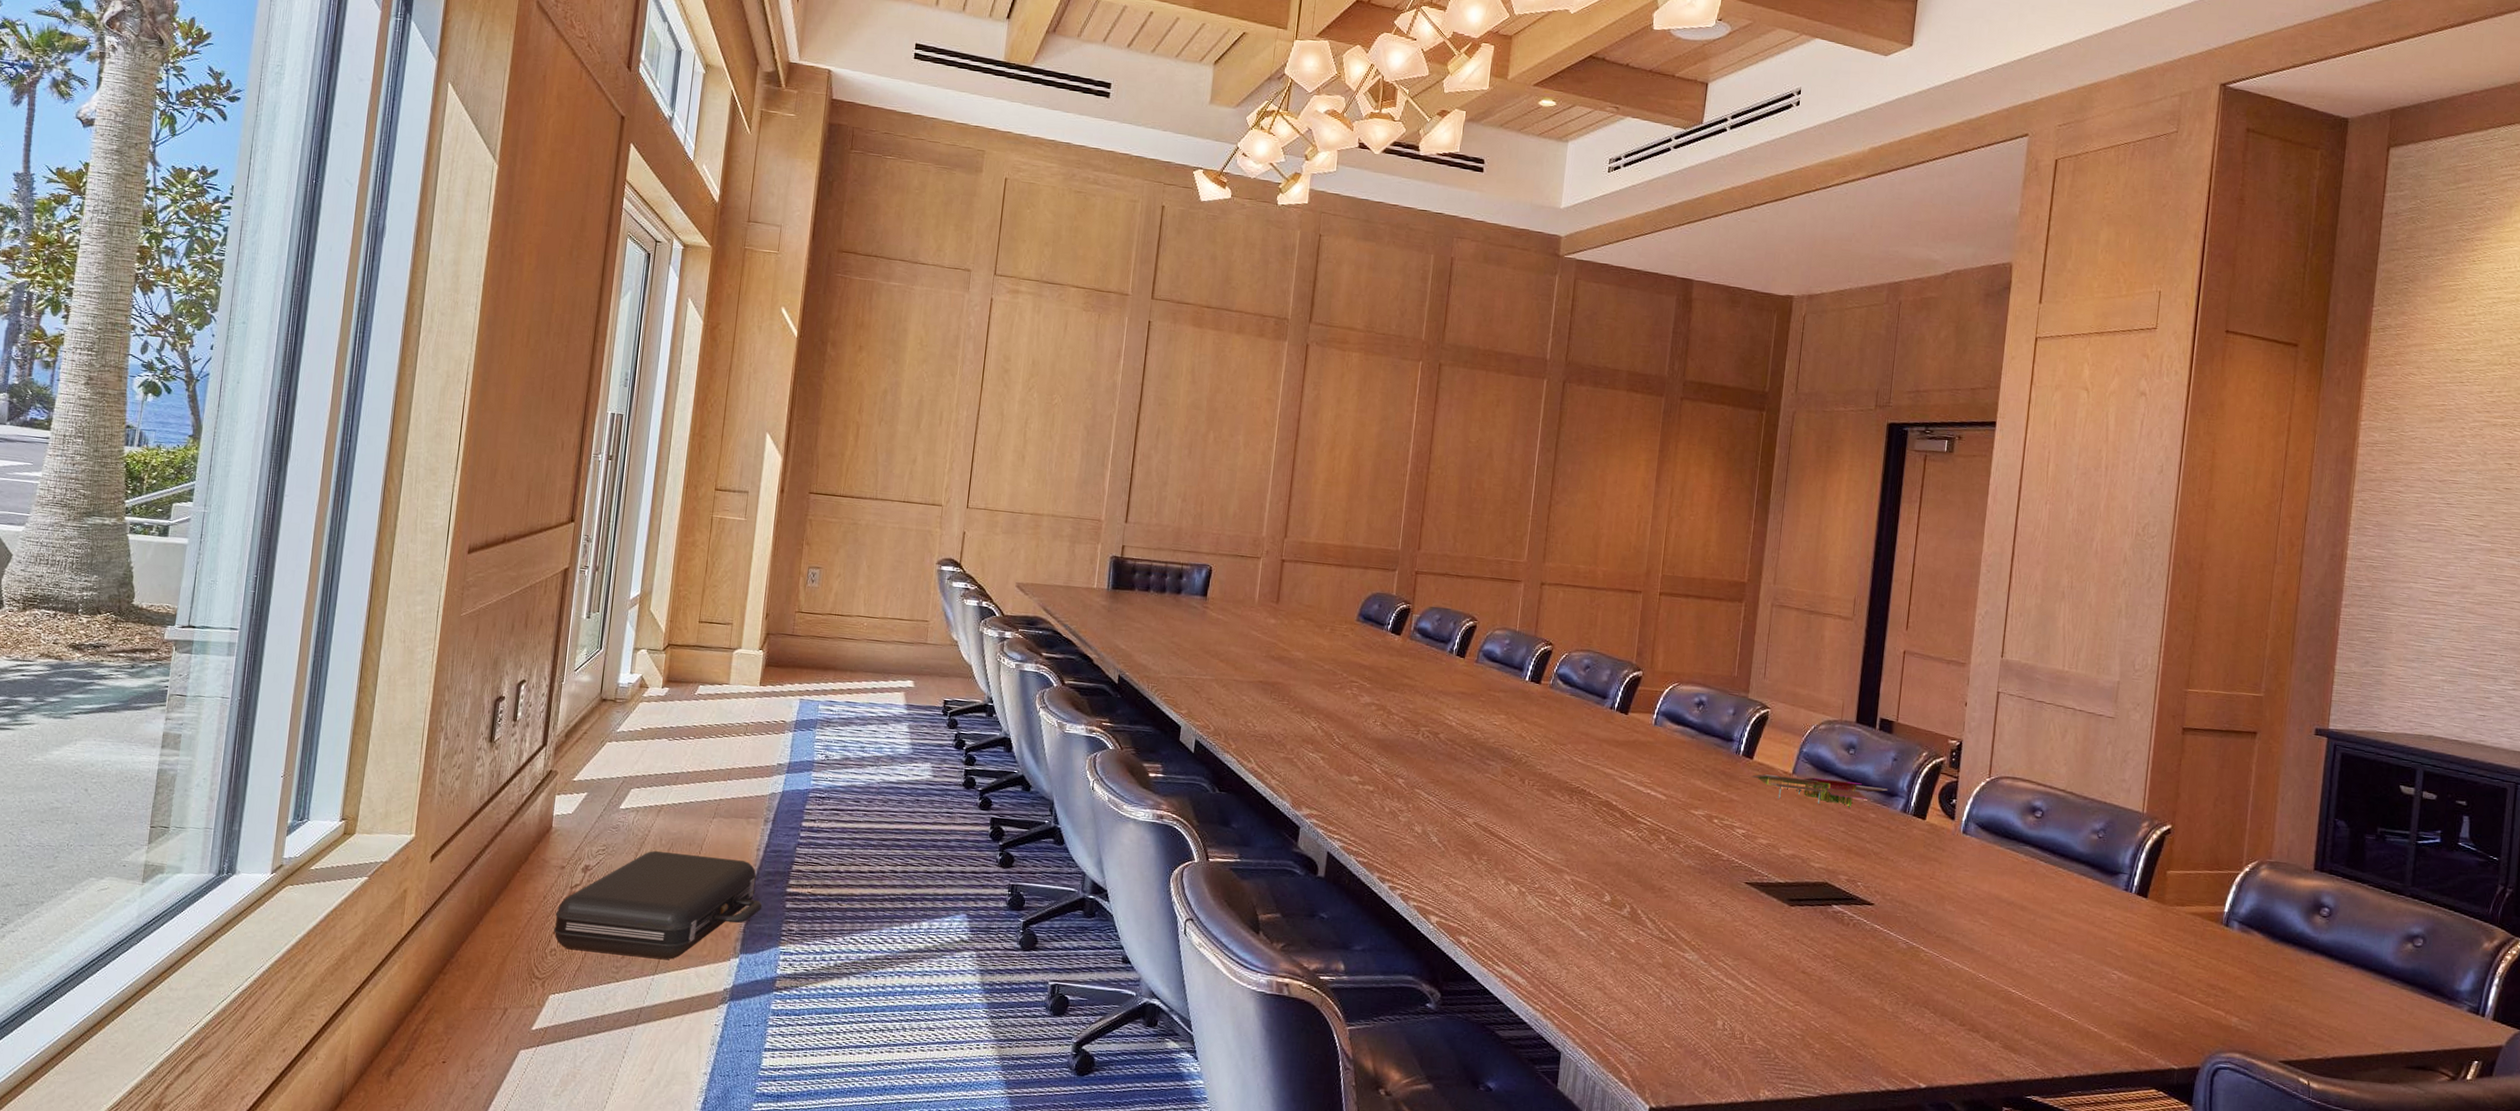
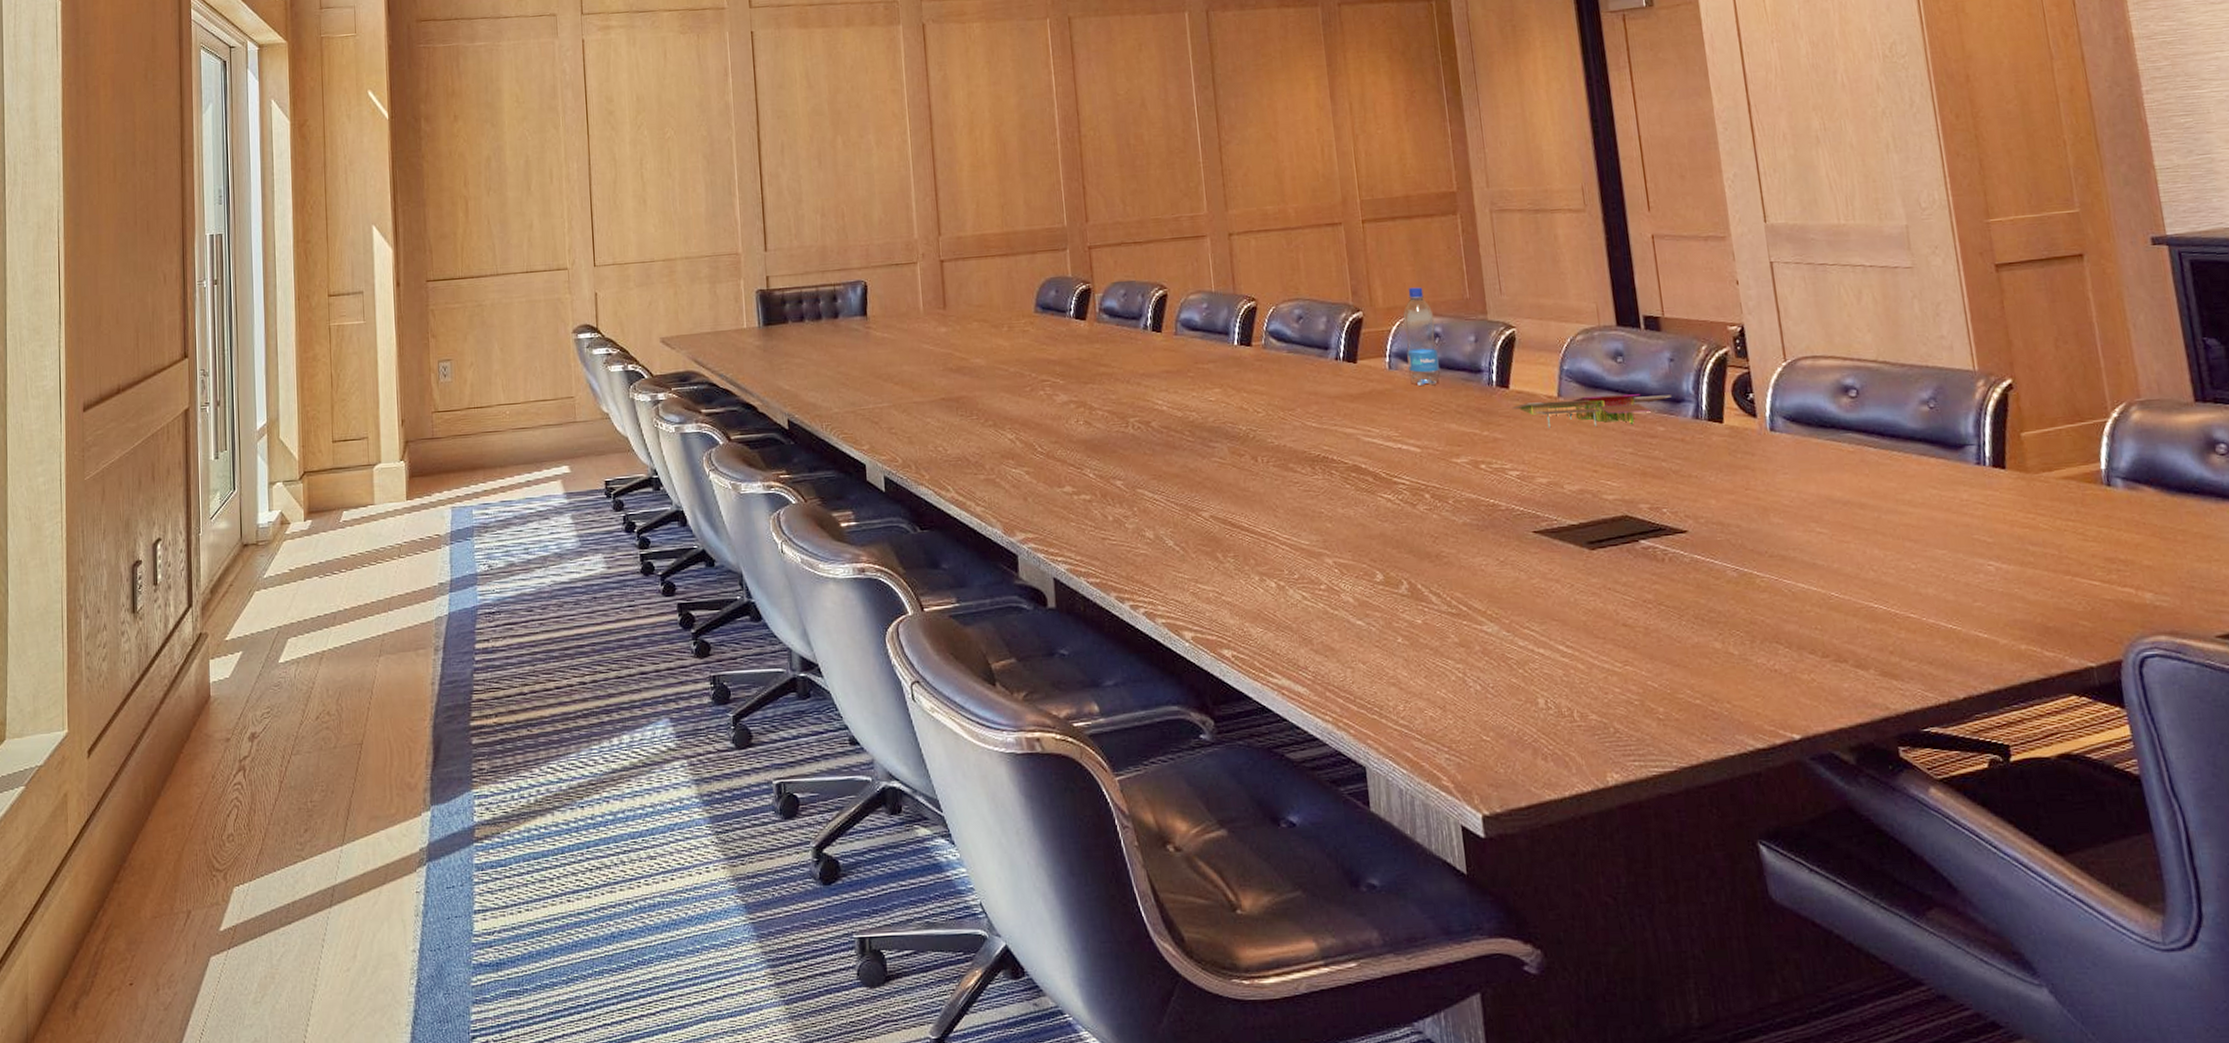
briefcase: present [554,851,762,960] -> none [227,699,447,831]
bottle: none [1670,658,1703,746] -> present [1403,287,1441,387]

